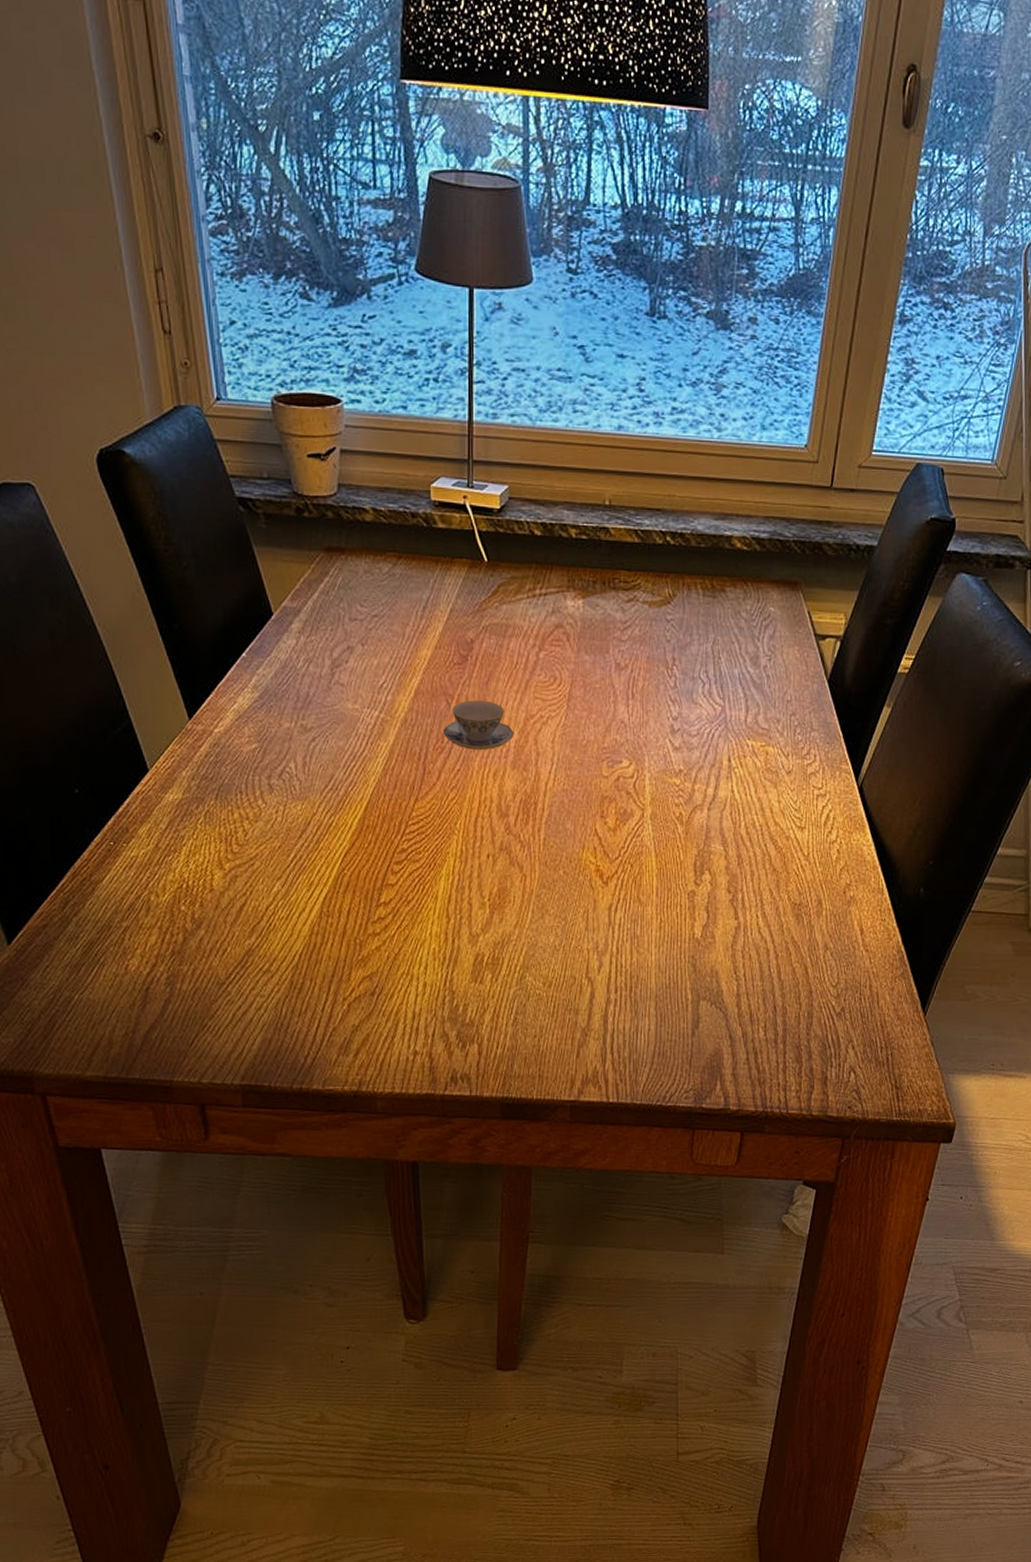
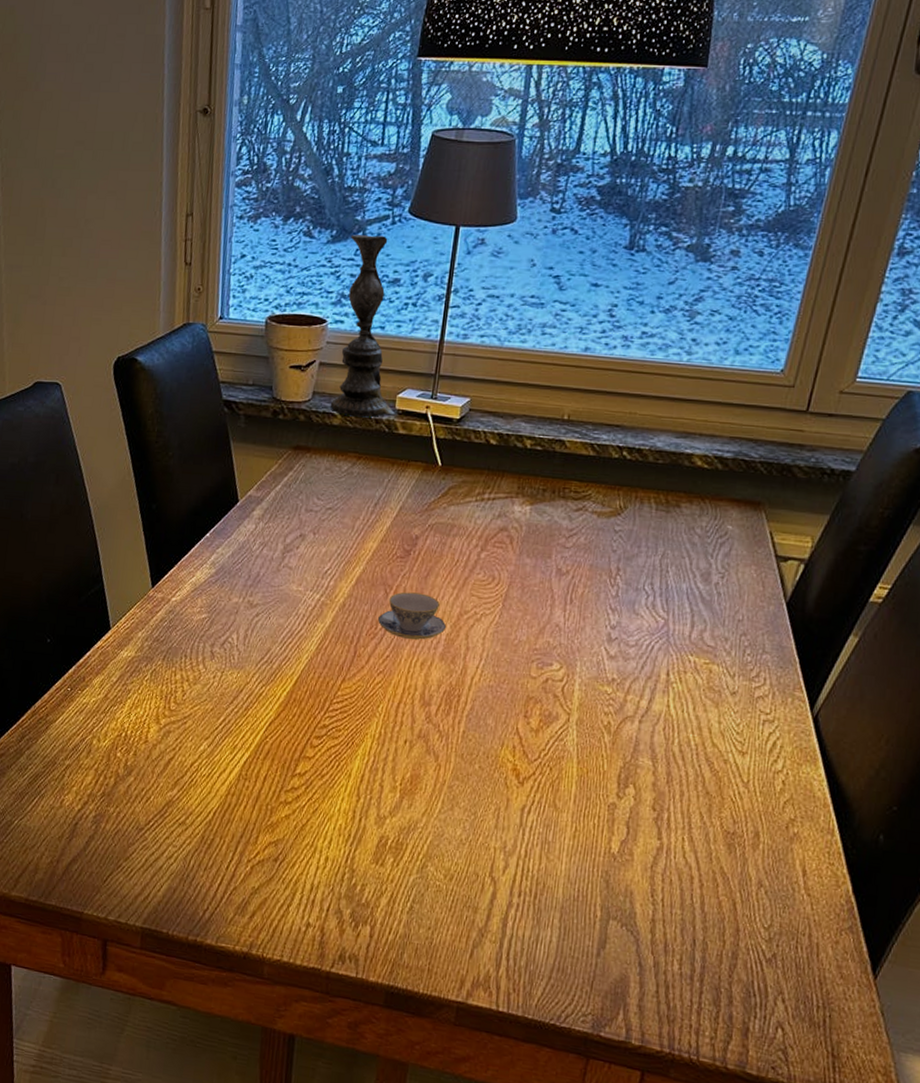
candlestick: none [354,296,431,511] -> present [330,234,395,418]

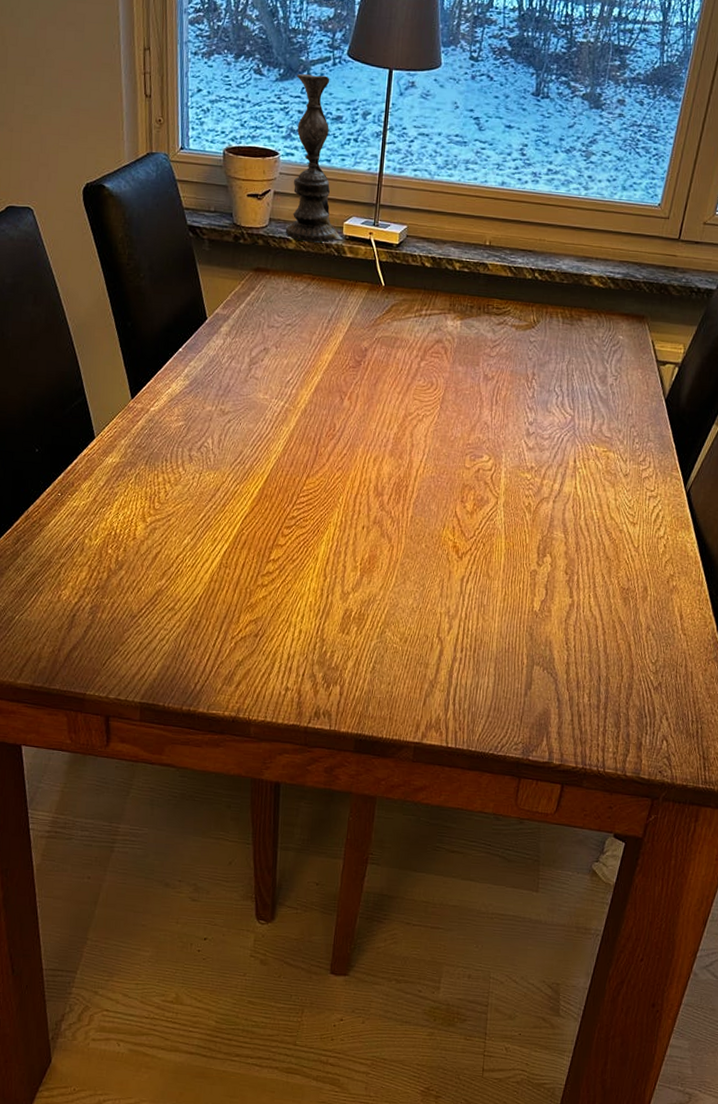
teacup: present [378,592,447,640] -> none [335,397,394,439]

